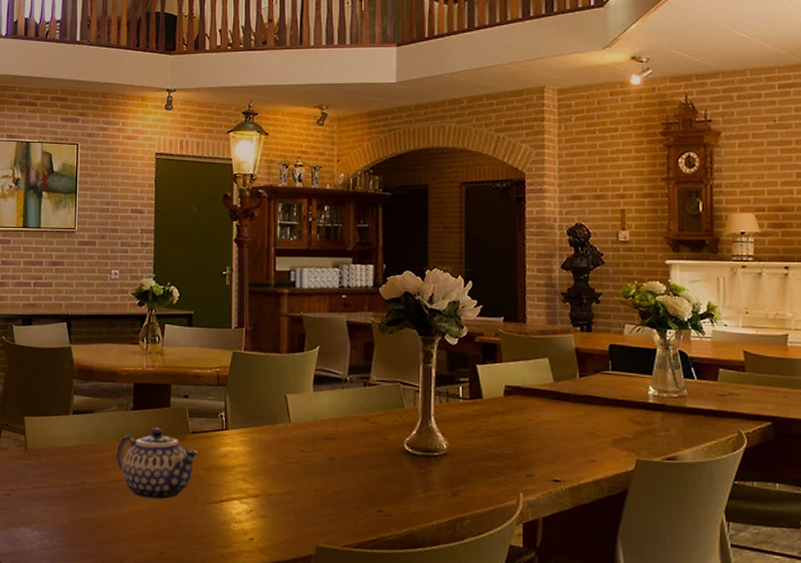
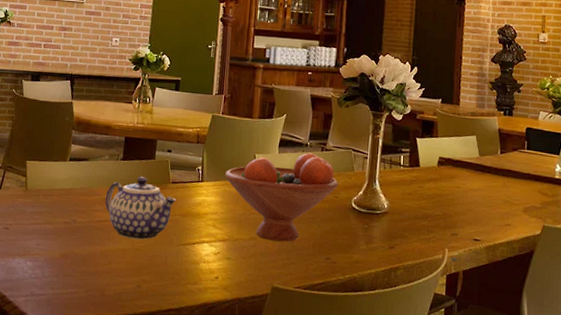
fruit bowl: none [252,389,387,494] -> present [224,152,339,242]

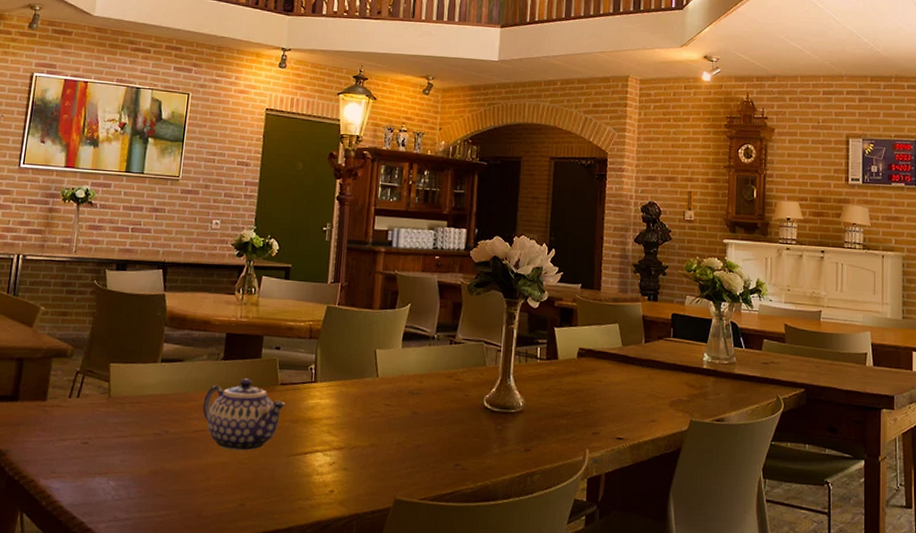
fruit bowl: present [224,152,339,242] -> none [341,346,469,448]

